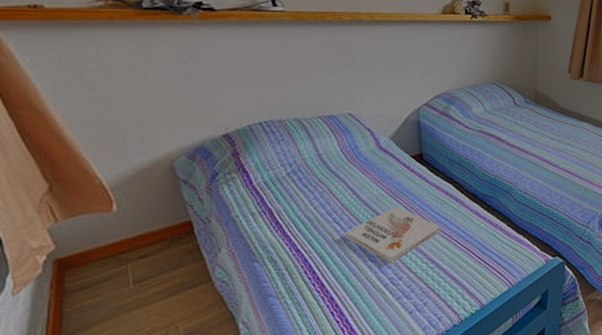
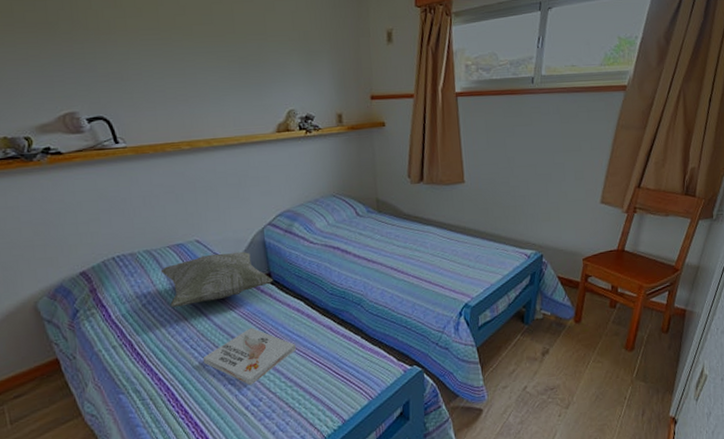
decorative pillow: none [309,129,425,179] -> present [160,251,274,308]

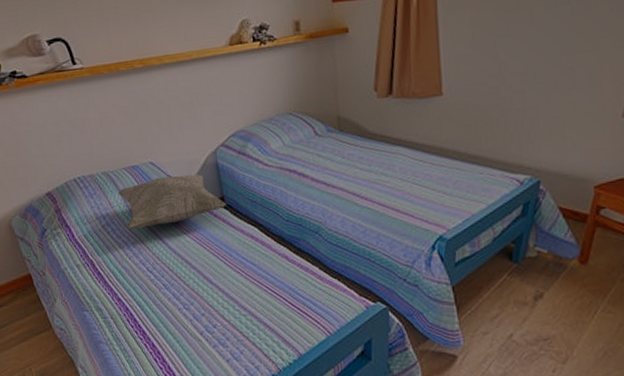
book: present [202,328,296,385] -> none [158,253,250,311]

